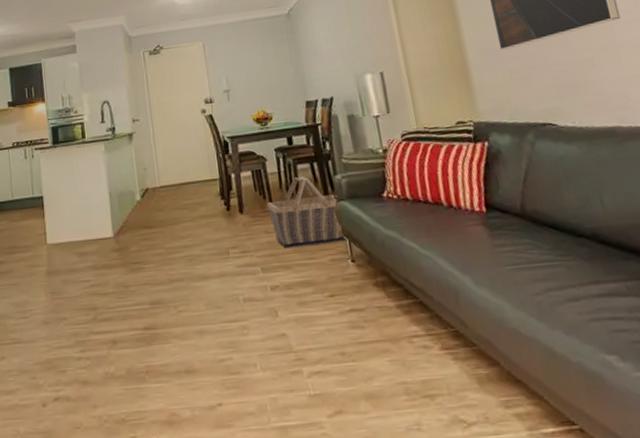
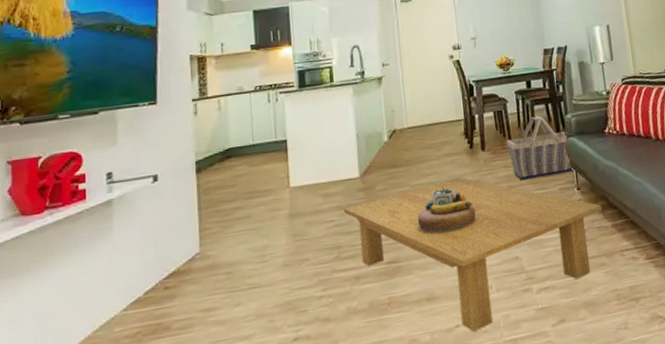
coffee table: none [99,241,384,413] -> present [344,177,602,332]
decorative bowl: none [173,250,236,301] -> present [417,186,476,234]

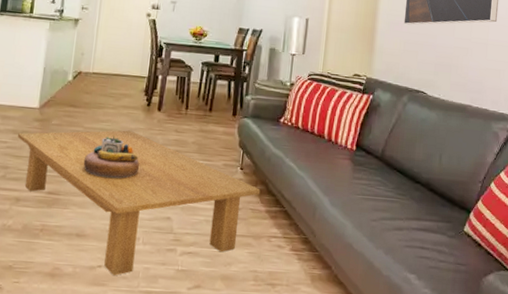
basket: present [507,115,575,181] -> none [183,90,243,152]

